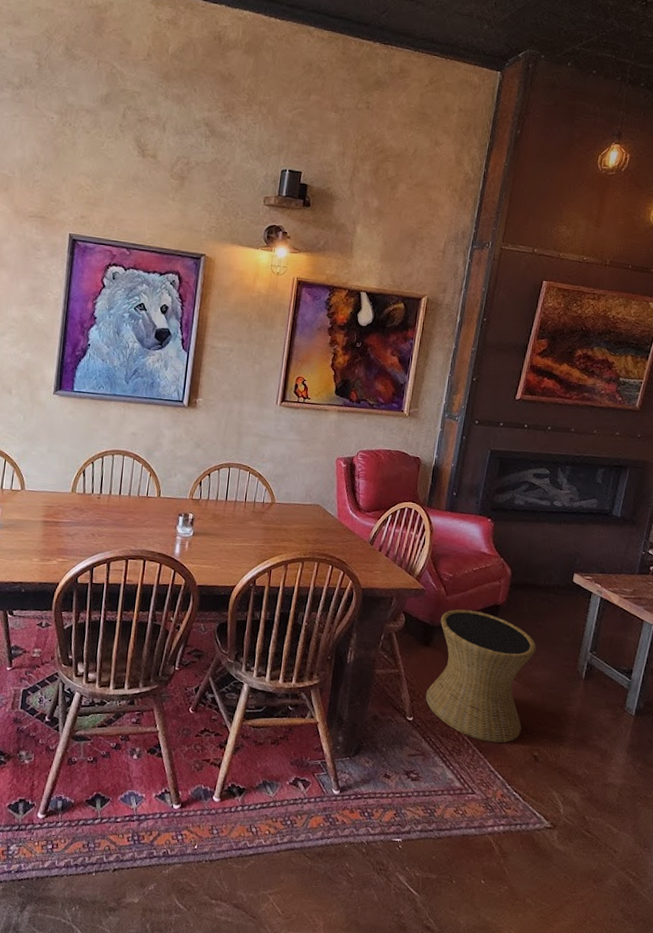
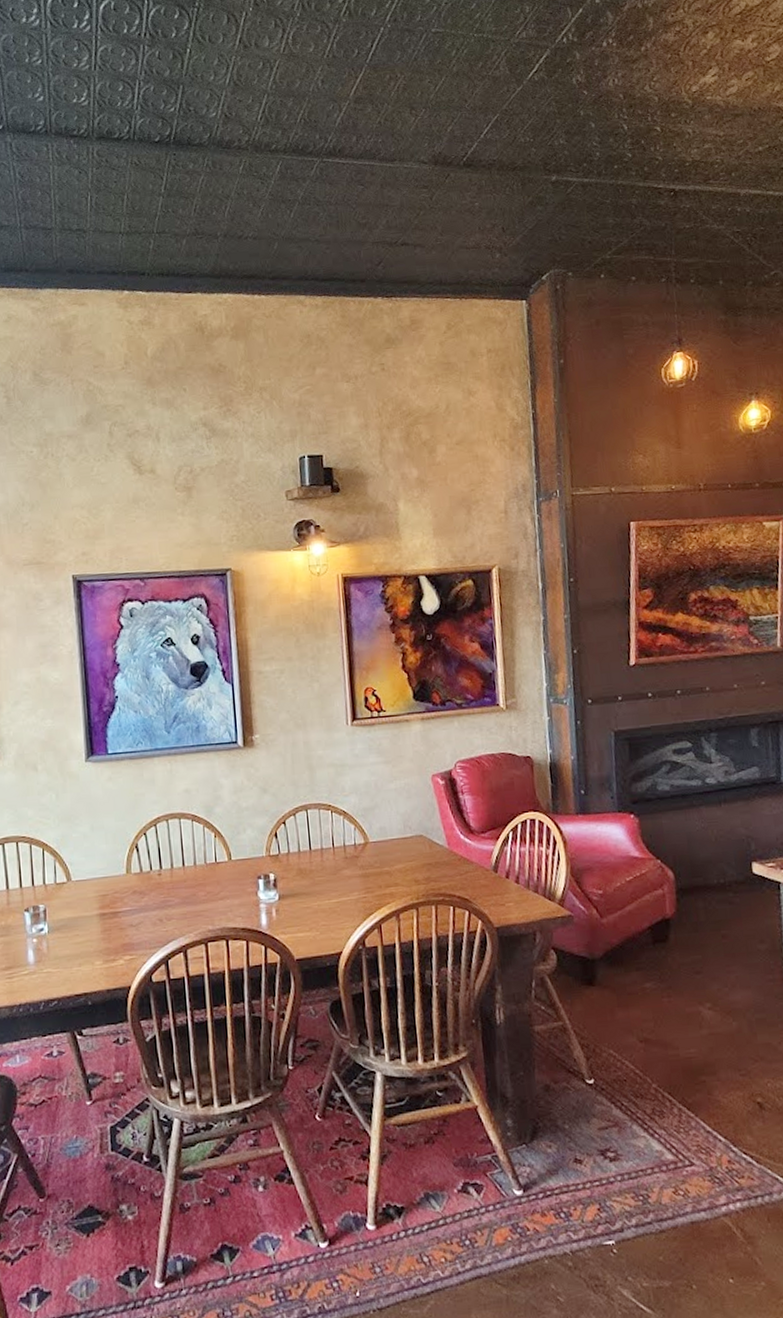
side table: present [425,609,537,743] -> none [599,930,734,1095]

